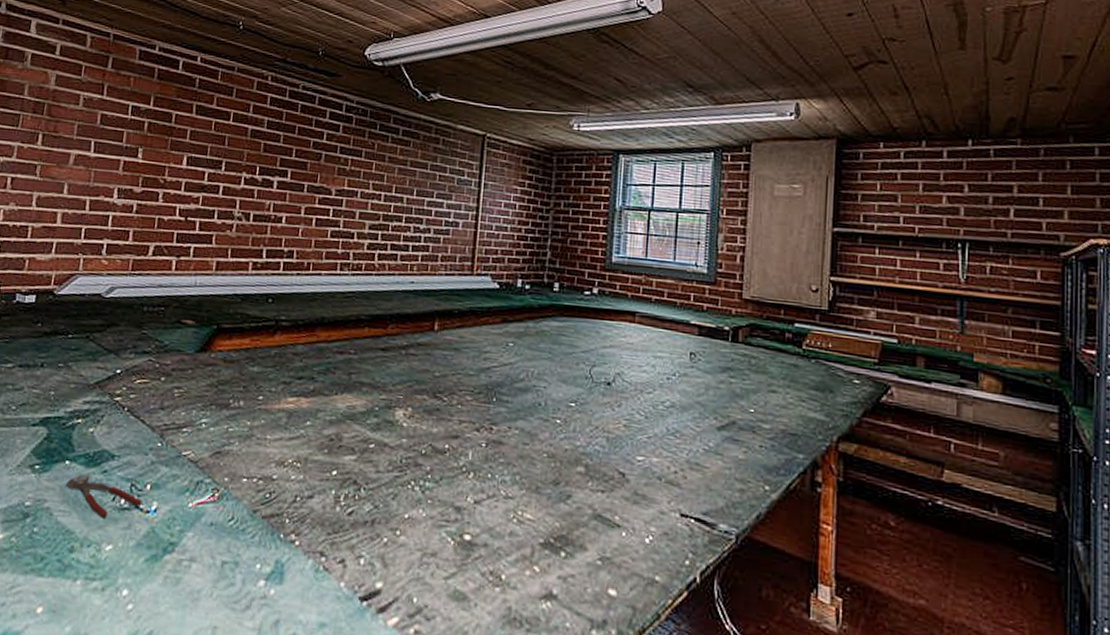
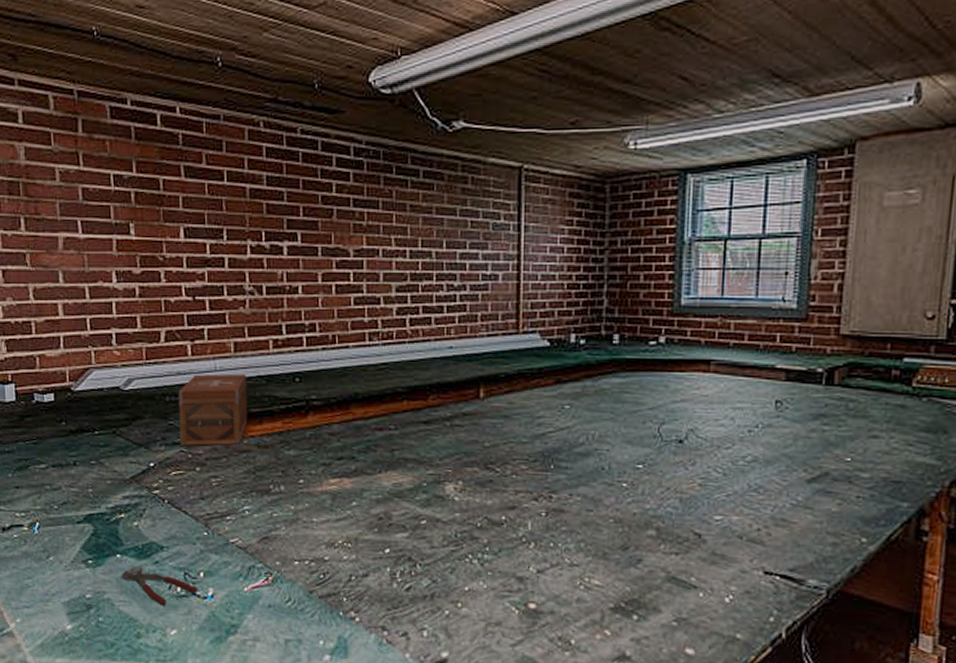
wooden box: none [150,288,224,359] -> present [178,373,248,448]

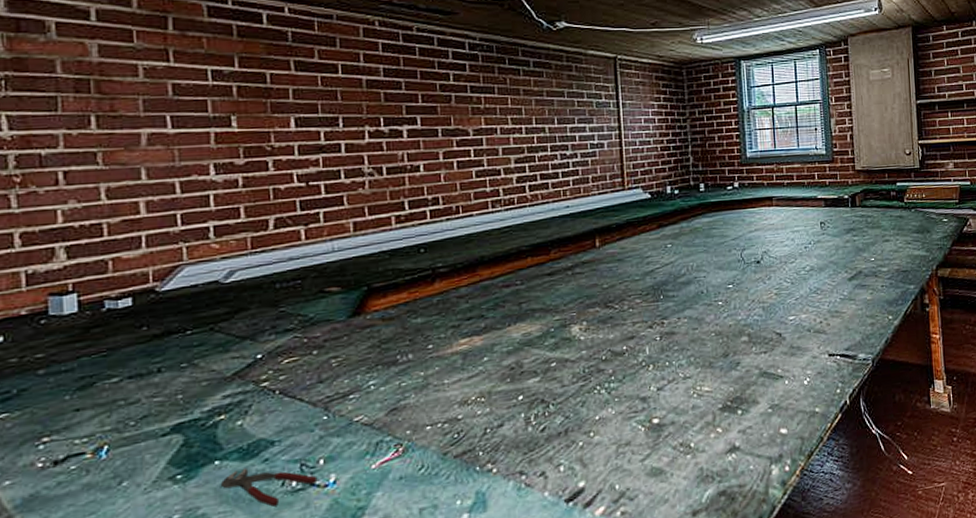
wooden box: present [178,373,248,448] -> none [290,251,371,334]

